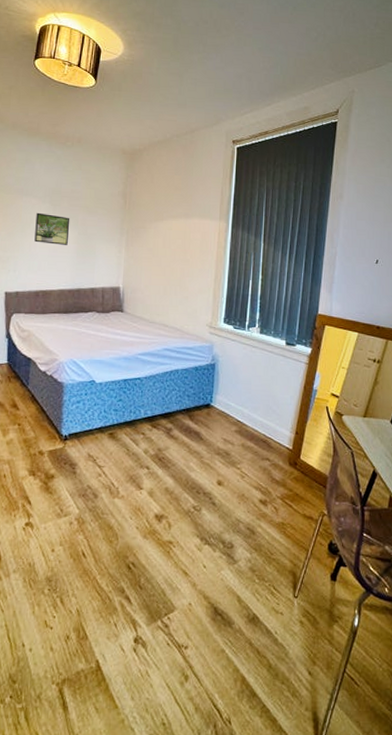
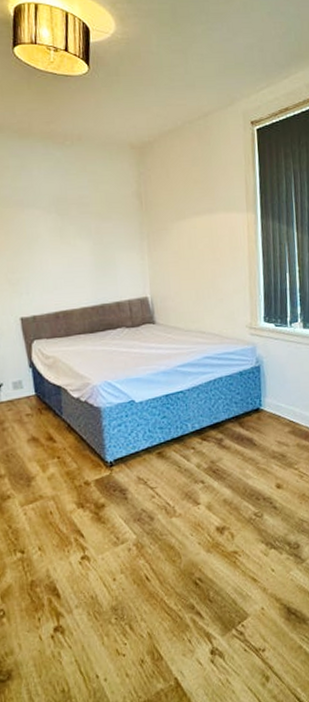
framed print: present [34,212,70,245] -> none [42,225,83,259]

